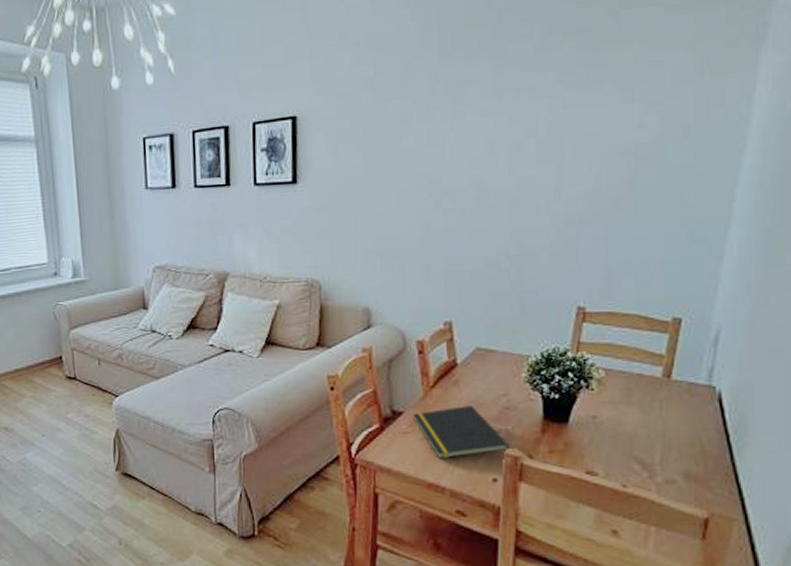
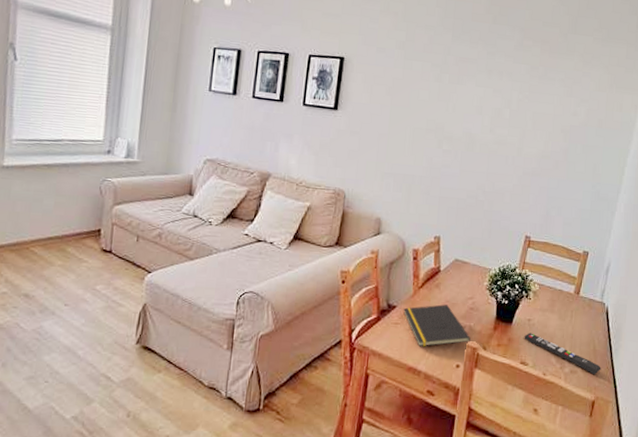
remote control: none [588,433,716,485] -> present [524,333,601,375]

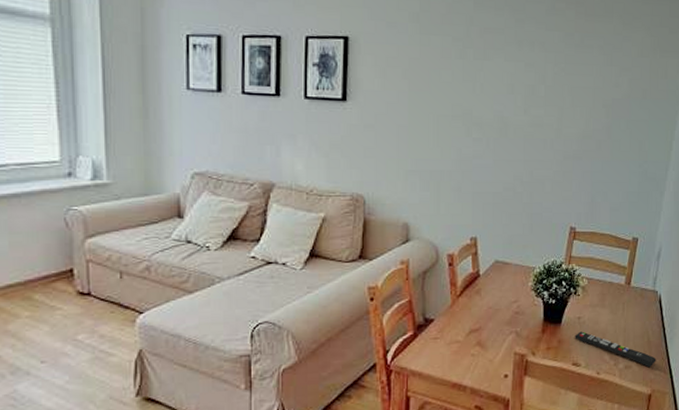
notepad: present [403,304,471,347] -> none [442,312,518,361]

